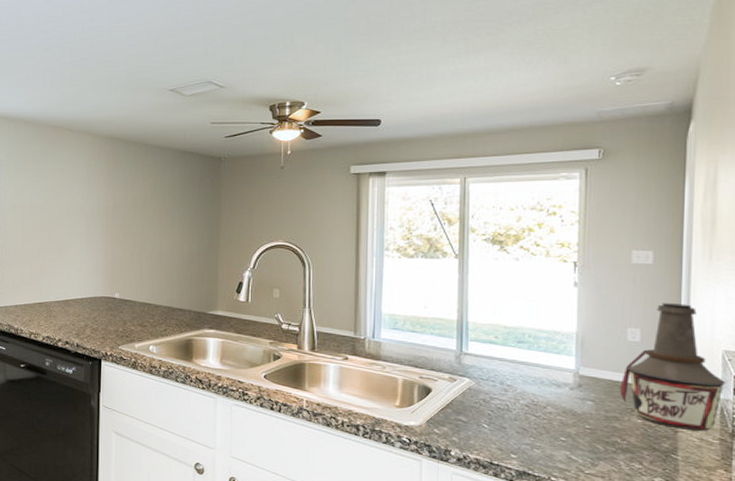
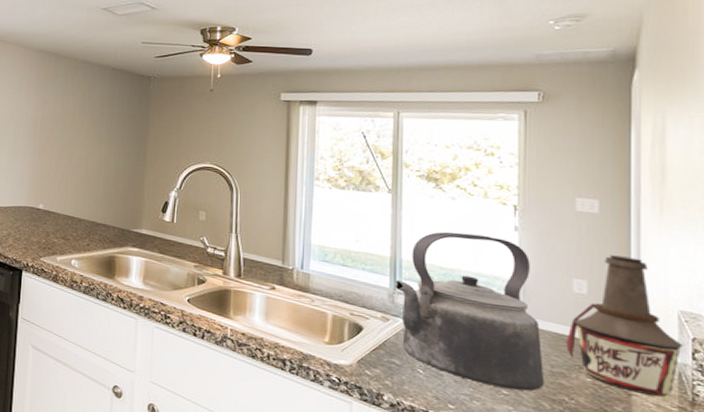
kettle: none [461,292,599,436] -> present [395,231,545,391]

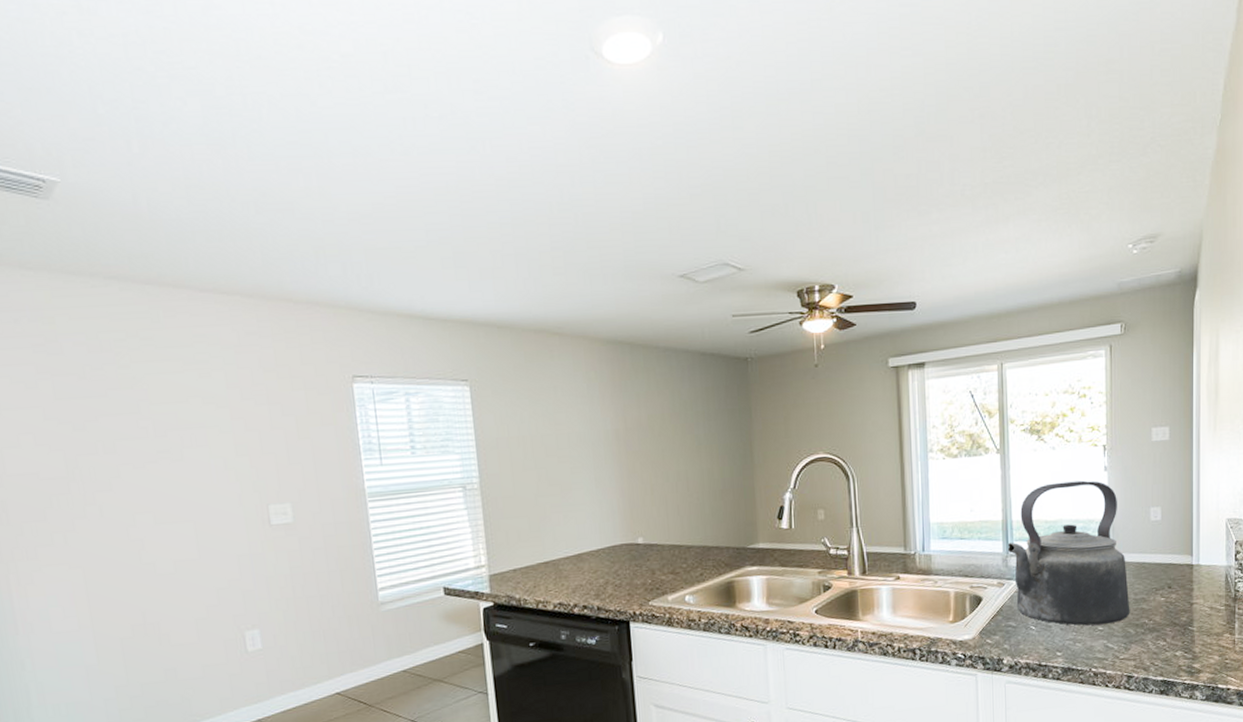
bottle: present [566,255,683,397] -> none [1146,477,1229,601]

